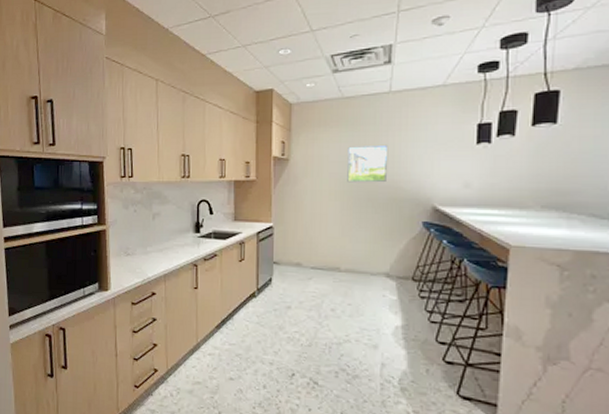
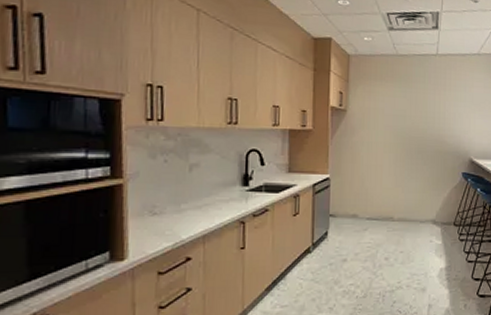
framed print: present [347,144,389,183] -> none [400,101,436,137]

